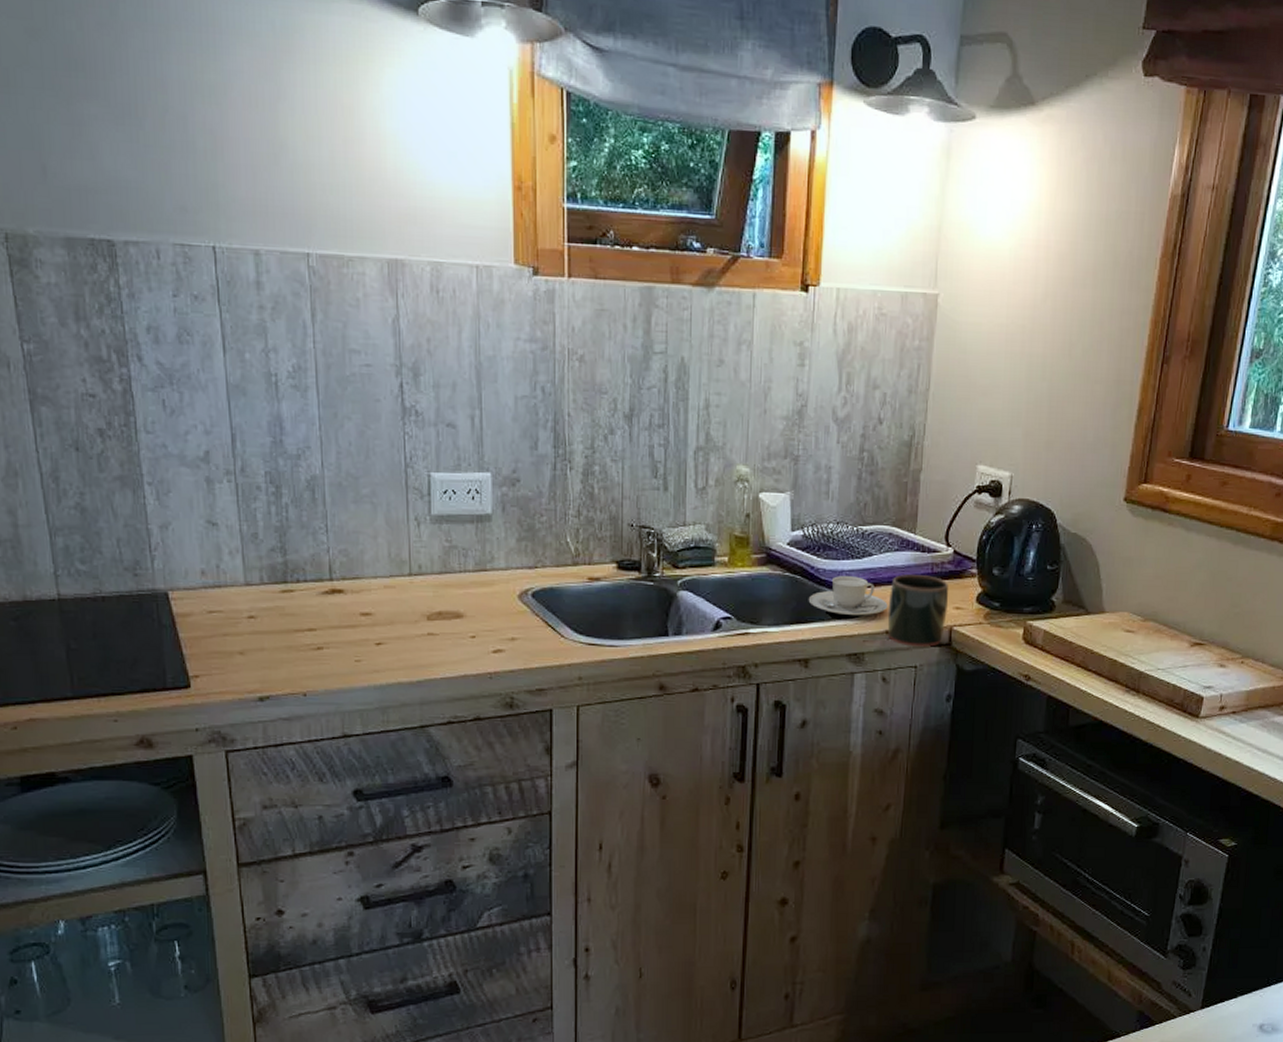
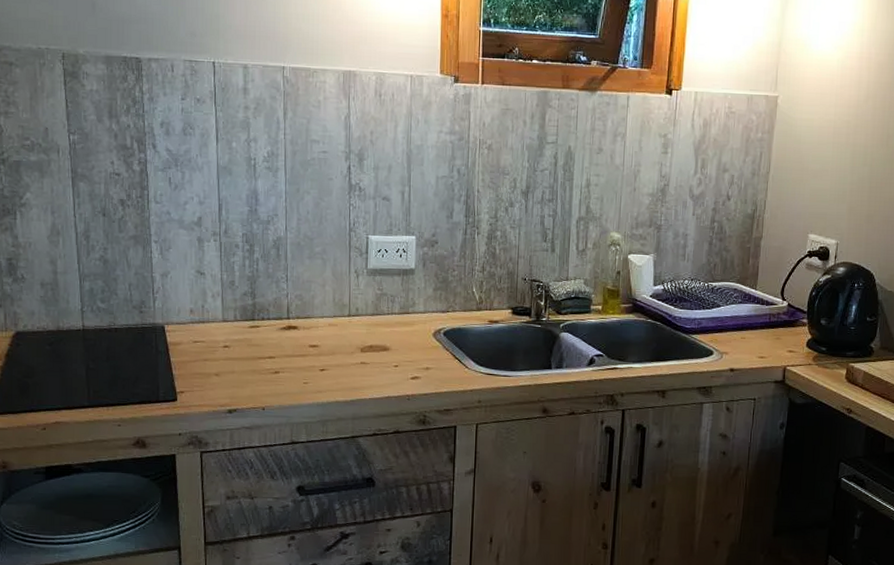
teacup: present [808,576,888,616] -> none [666,323,732,356]
mug: present [887,573,948,647] -> none [731,322,783,383]

